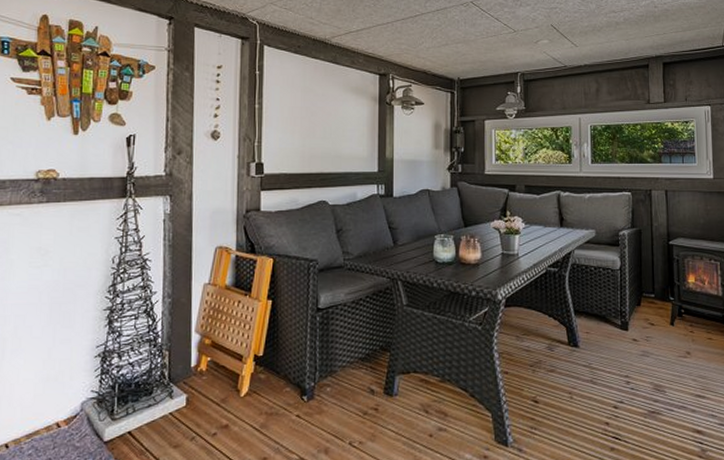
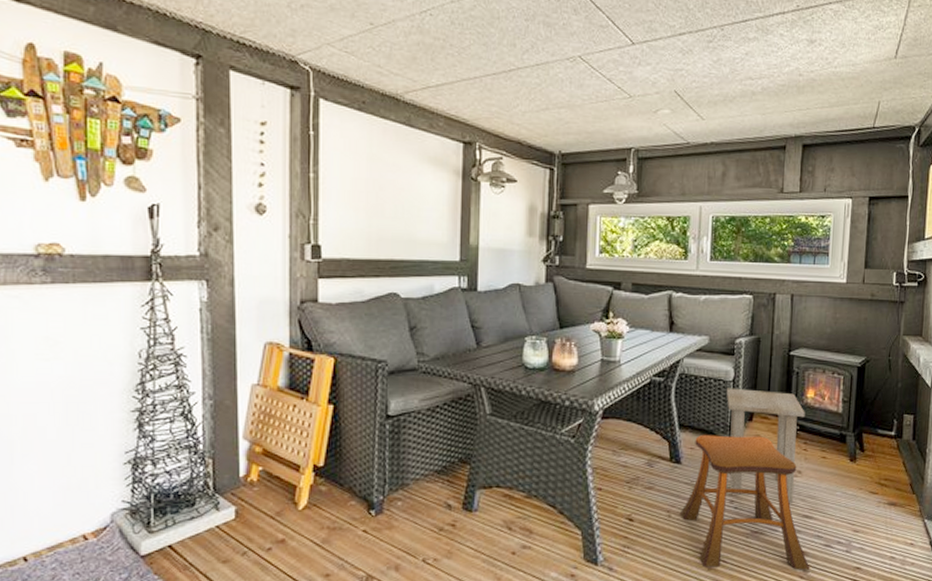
stool: none [582,320,708,450] -> present [681,435,810,570]
side table: none [615,275,688,382] -> present [727,388,805,502]

